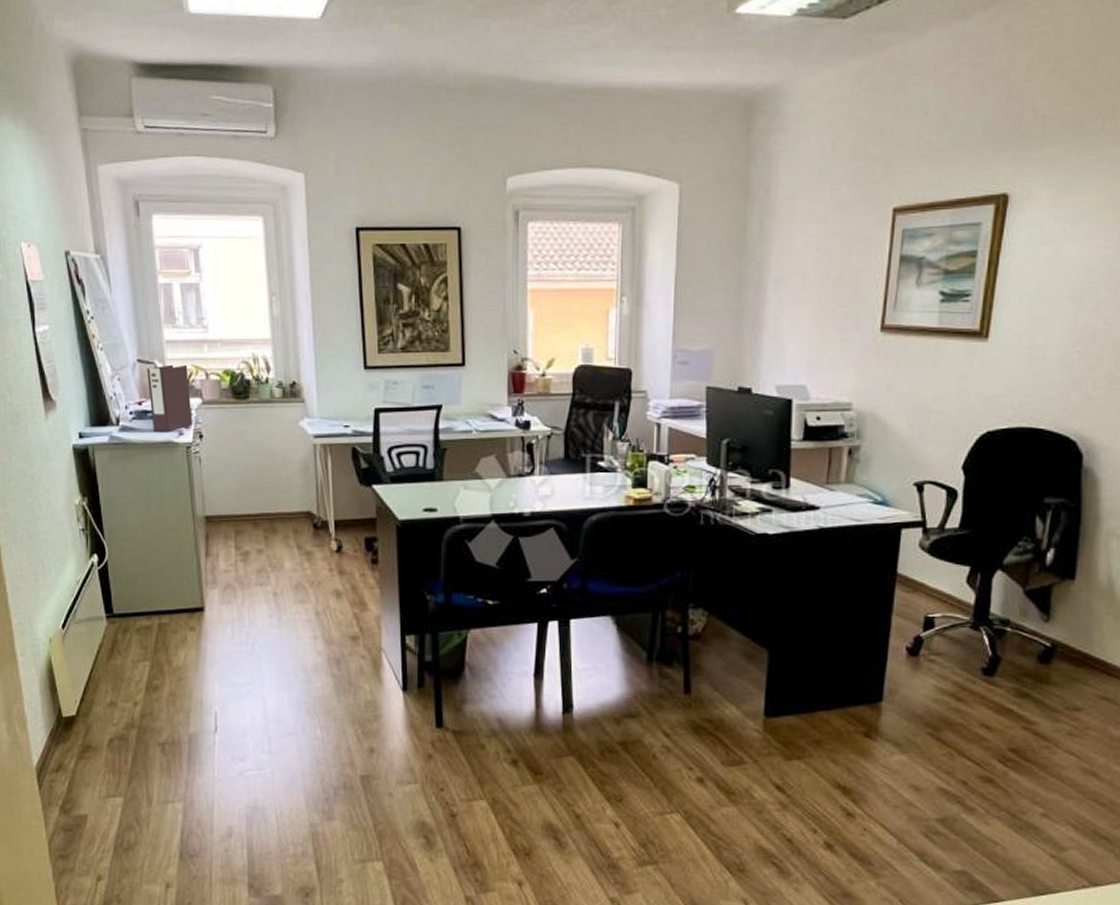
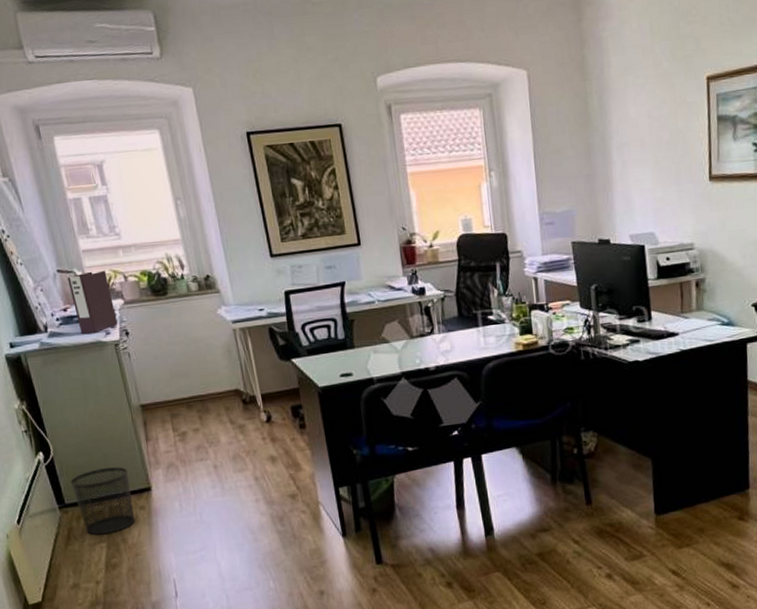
waste bin: none [121,580,184,653] -> present [70,467,136,535]

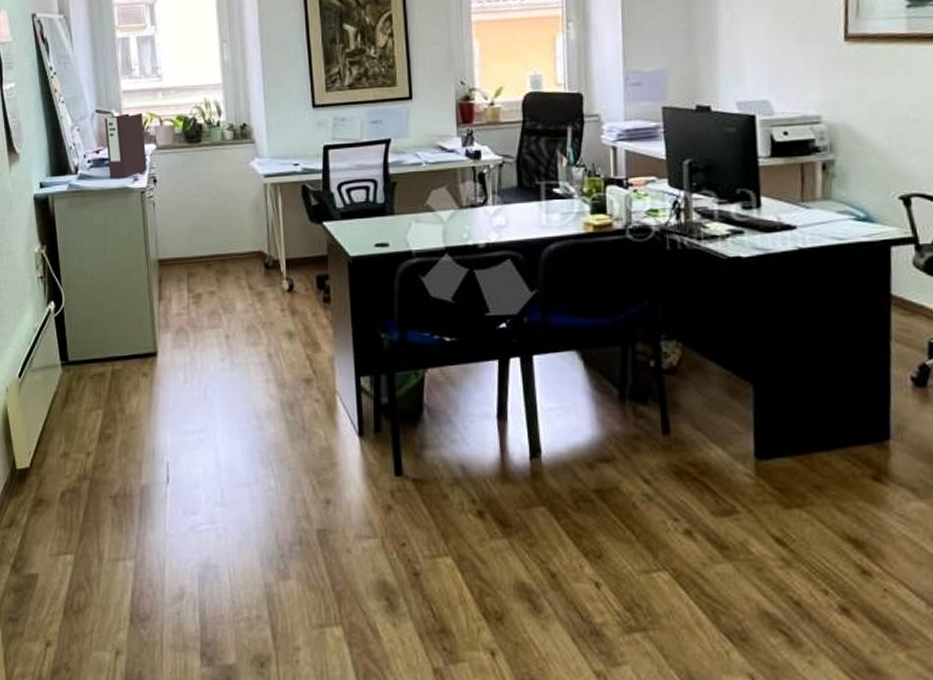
waste bin: present [70,467,136,535] -> none [77,326,136,400]

